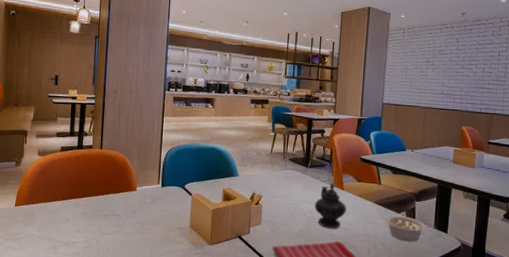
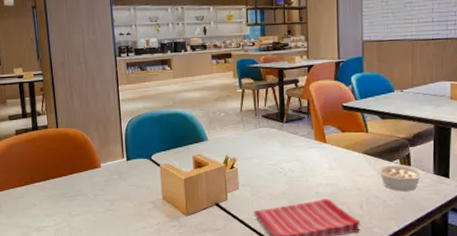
teapot: present [314,183,347,229] -> none [294,137,332,186]

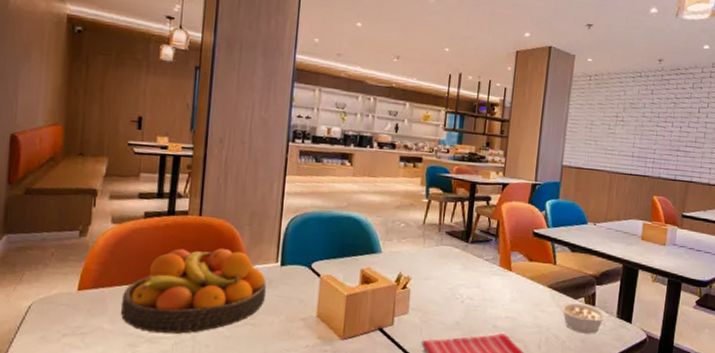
fruit bowl: none [11,152,119,224] -> present [120,248,266,334]

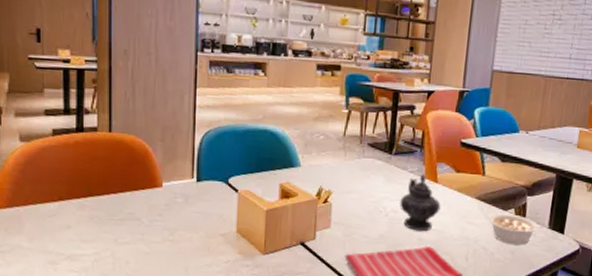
fruit bowl: present [120,248,266,334] -> none [37,165,184,251]
teapot: none [474,262,515,319] -> present [399,174,441,232]

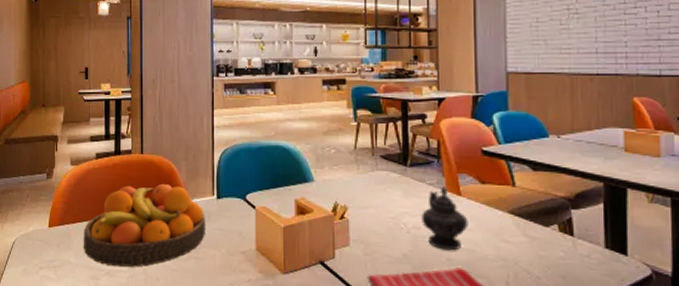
fruit bowl: none [37,165,184,251] -> present [83,184,206,267]
legume: present [488,213,550,246] -> none [527,230,607,269]

